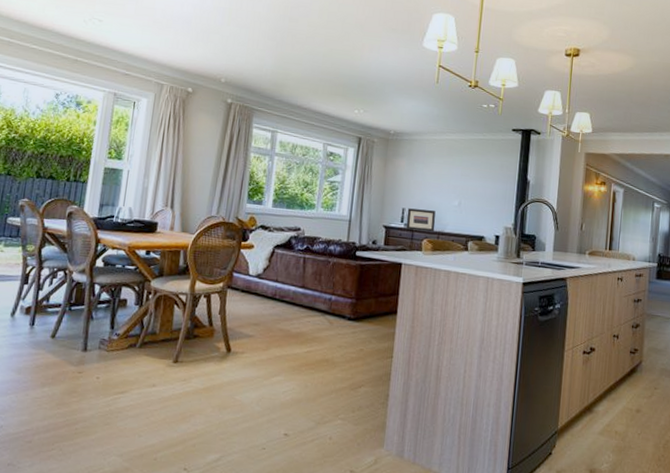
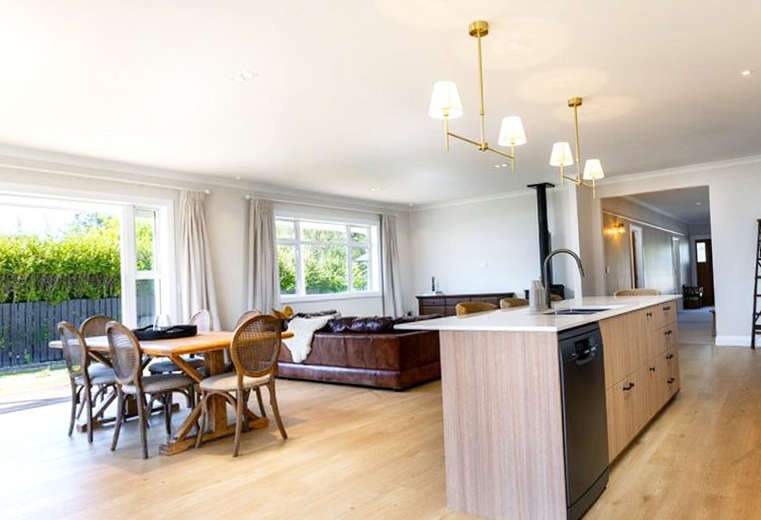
picture frame: present [406,208,436,232] -> none [437,275,466,297]

